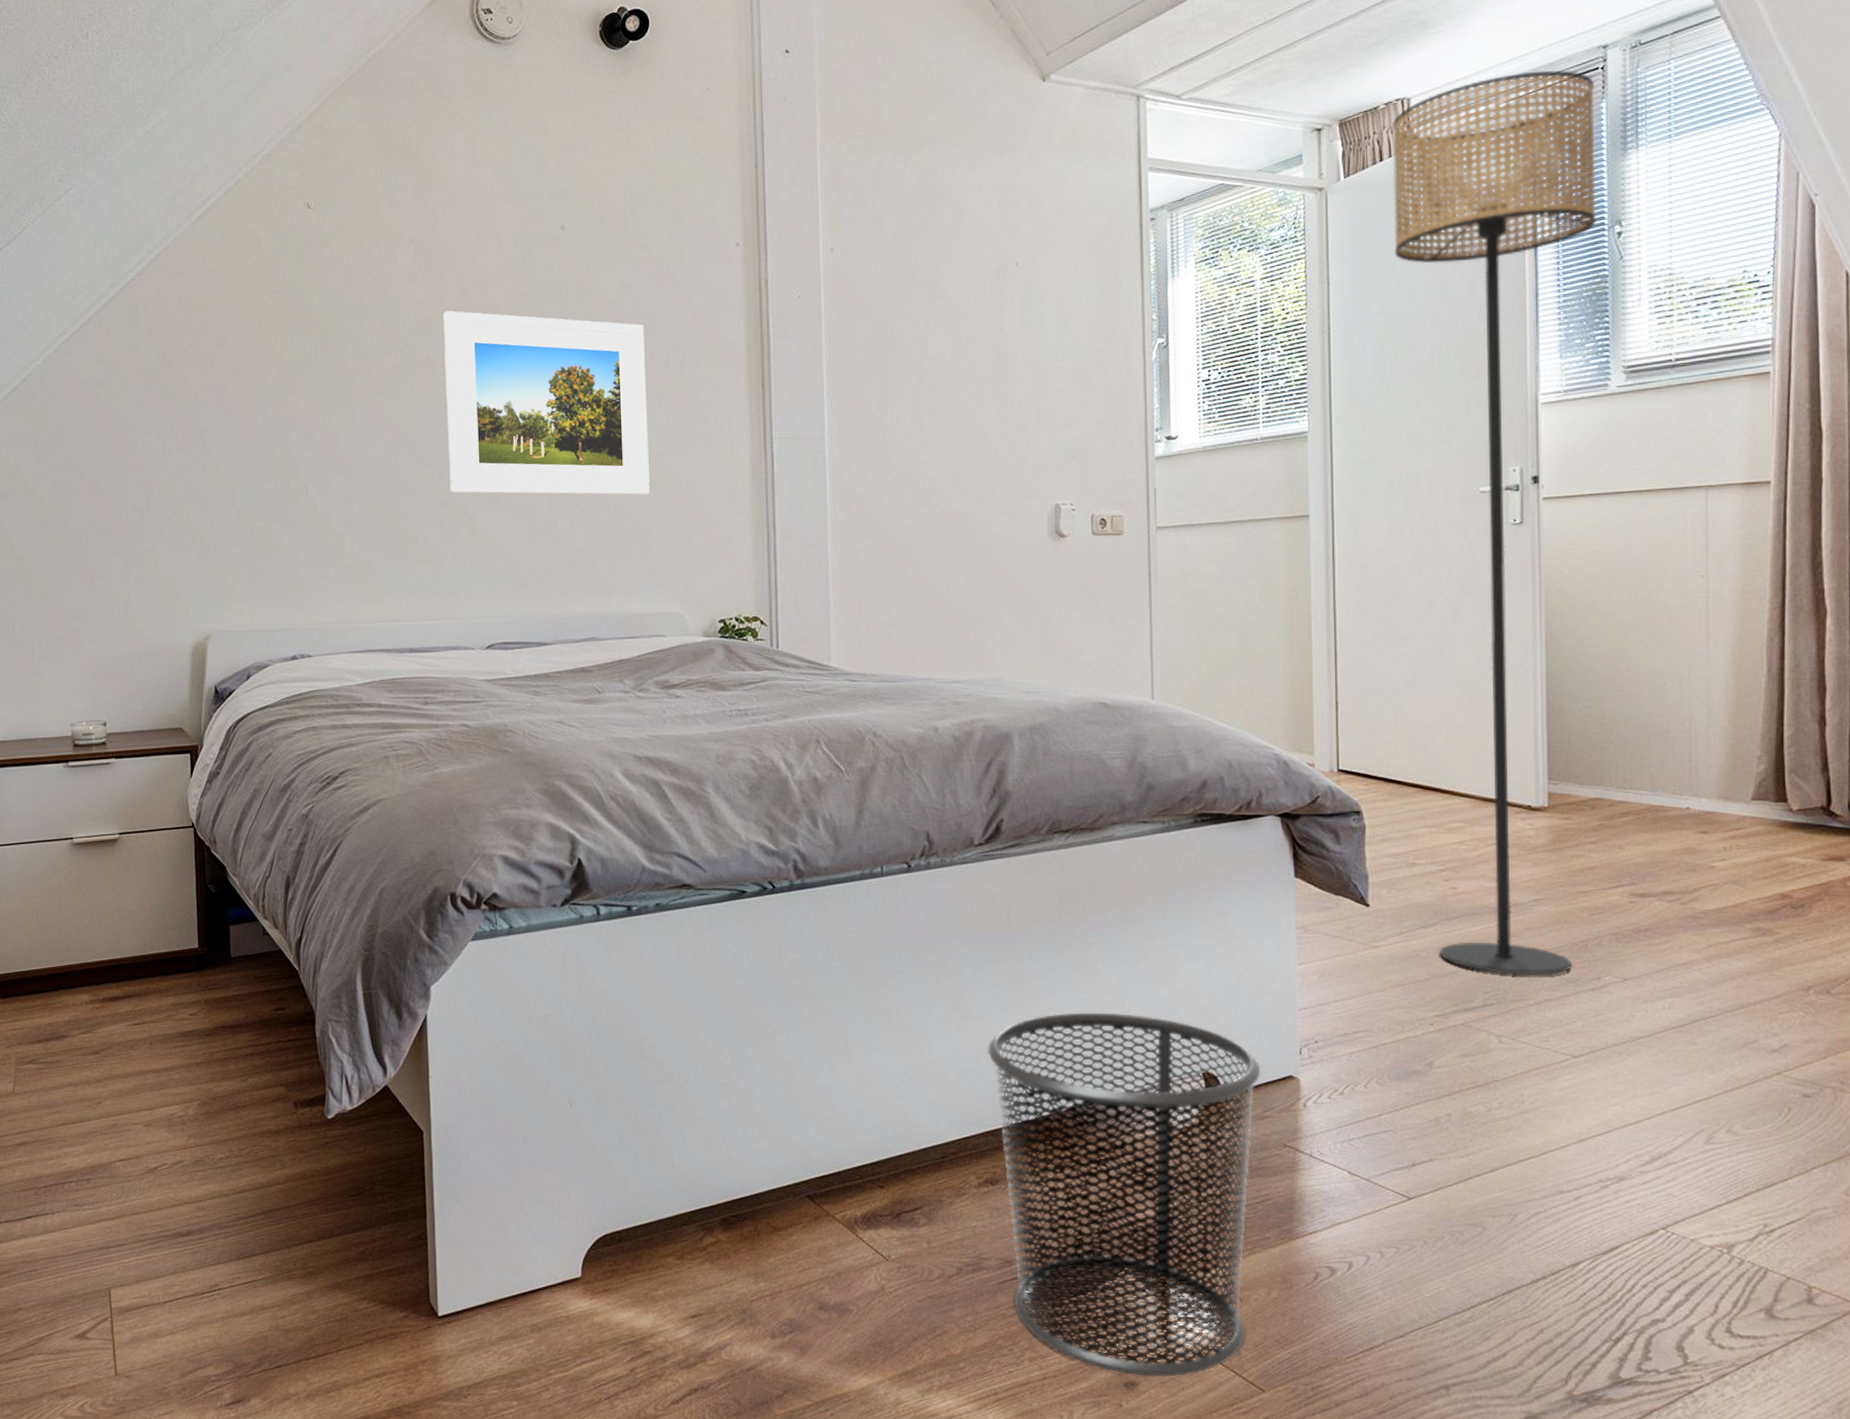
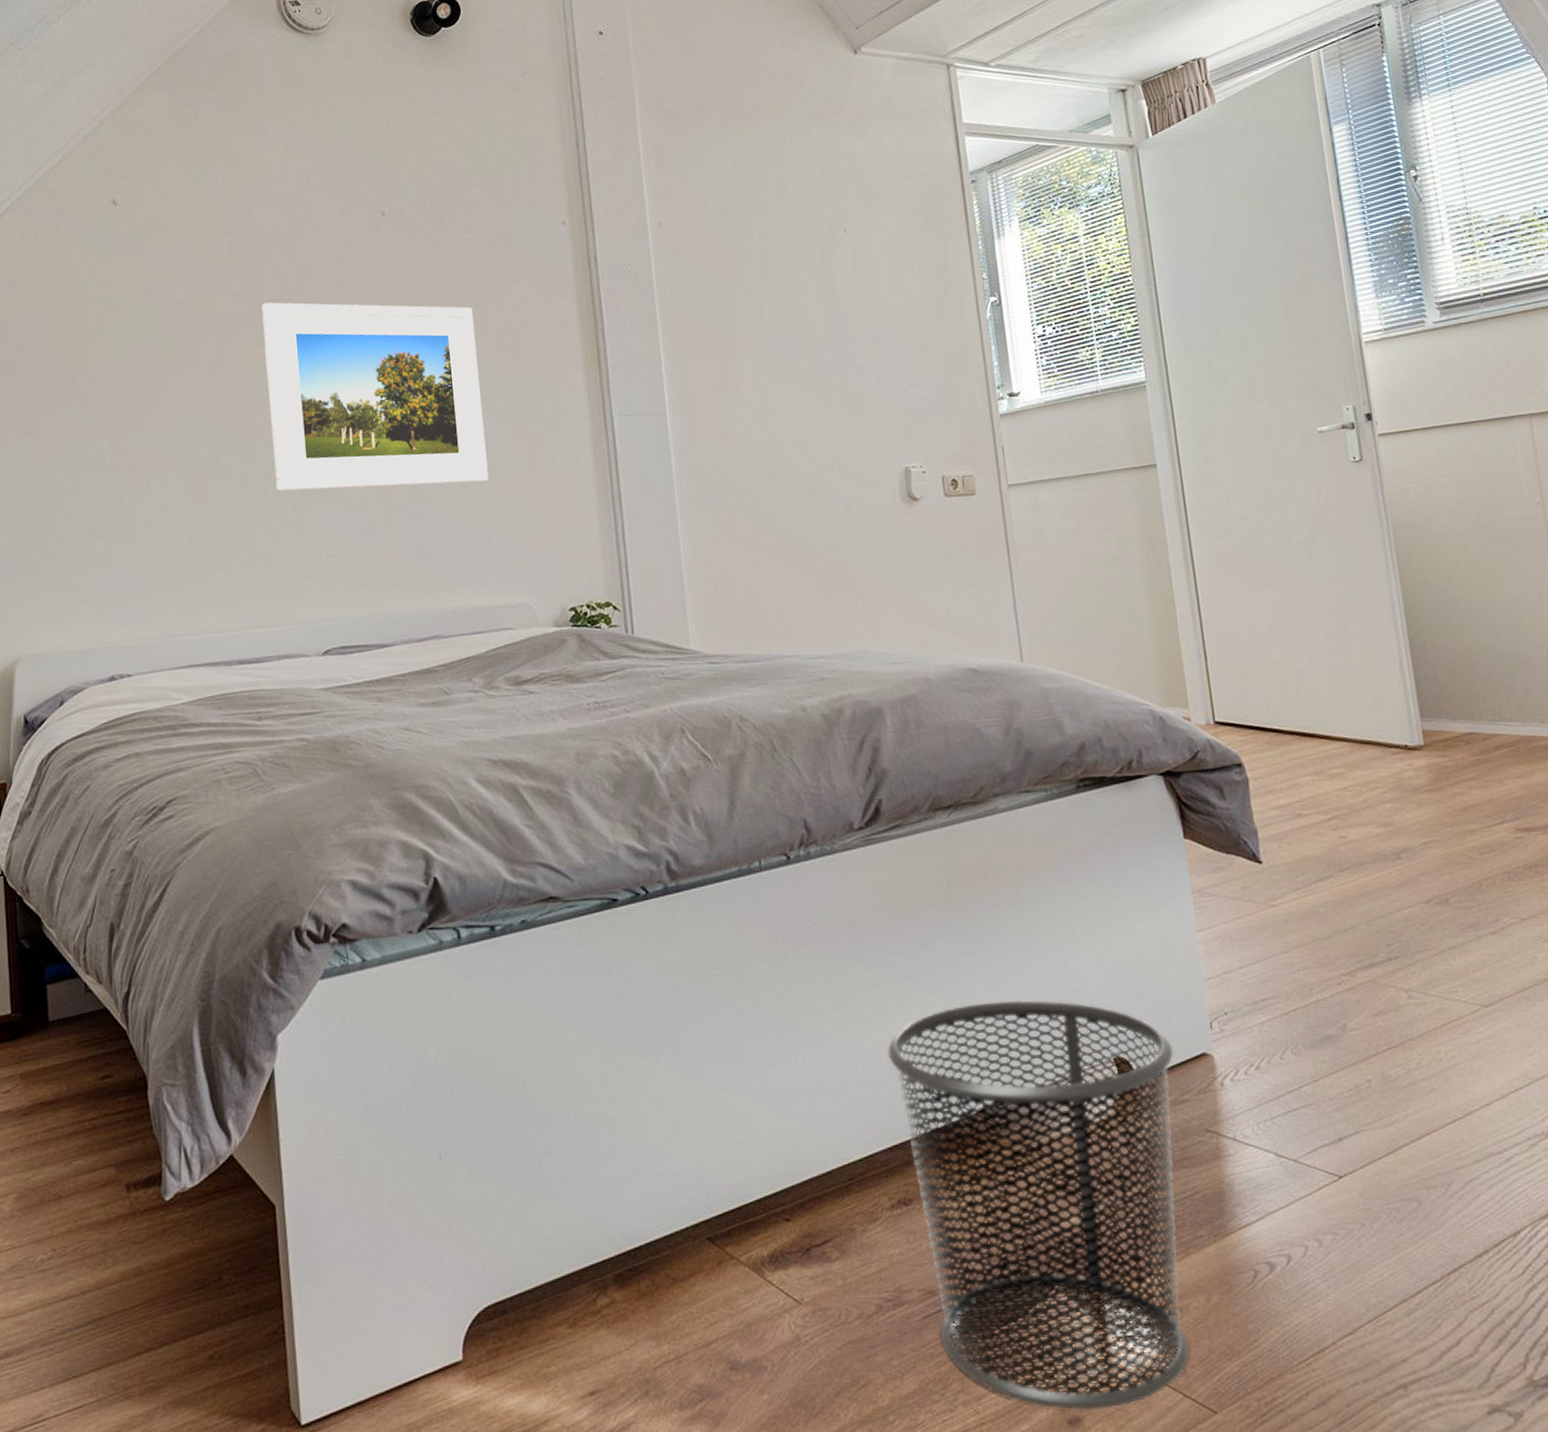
floor lamp: present [1392,70,1597,975] -> none [1191,27,1469,925]

